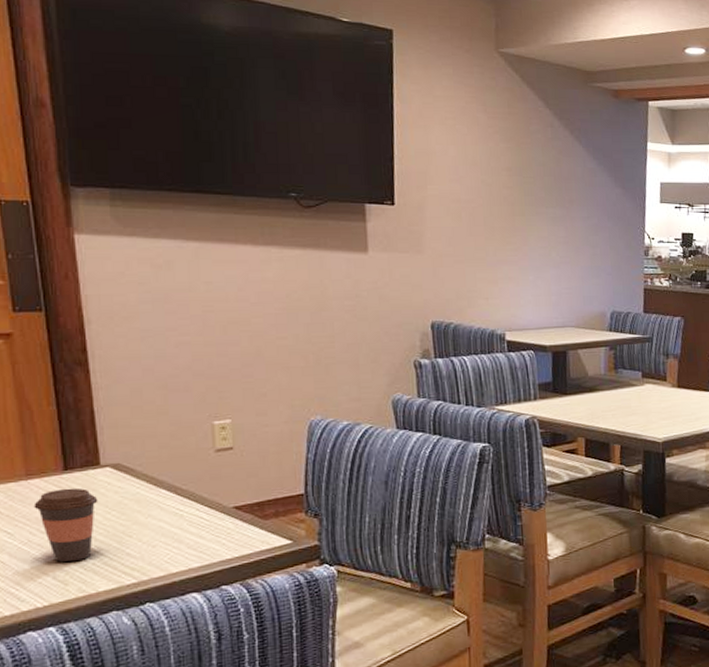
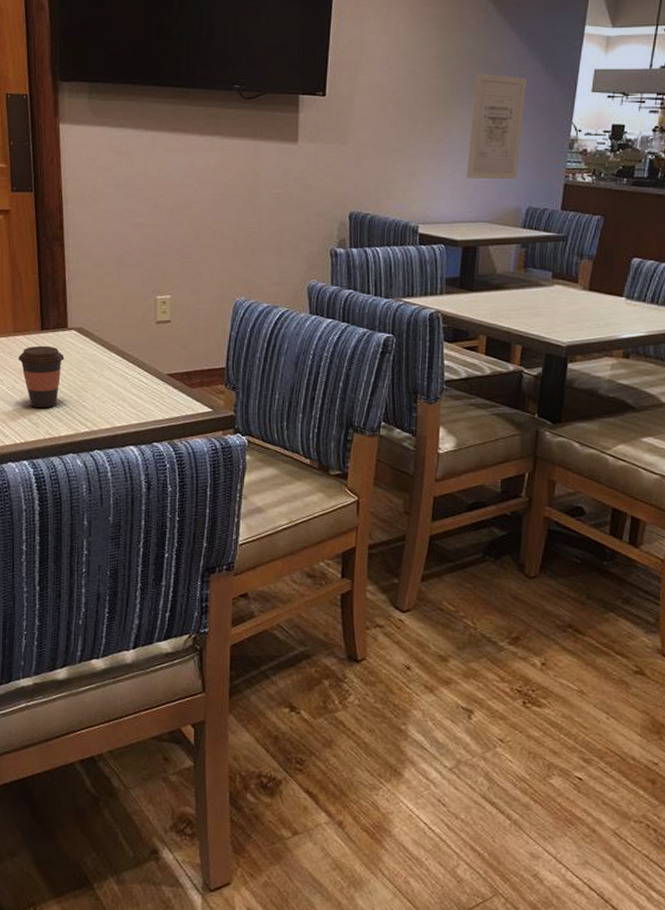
wall art: none [548,184,599,285] -> present [467,73,528,179]

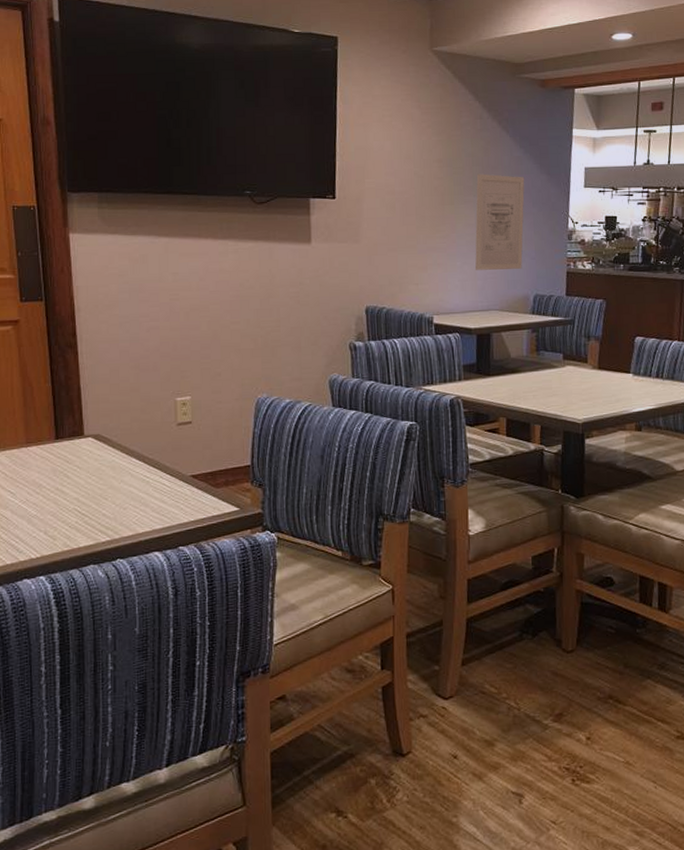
coffee cup: present [18,345,65,409] -> none [31,455,82,520]

